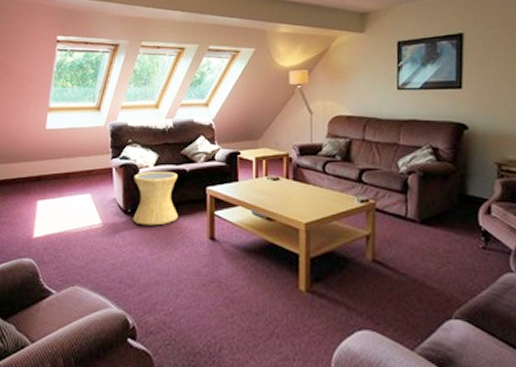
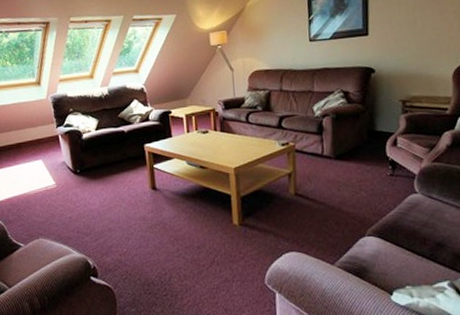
side table: present [133,170,178,226] -> none [78,133,122,183]

